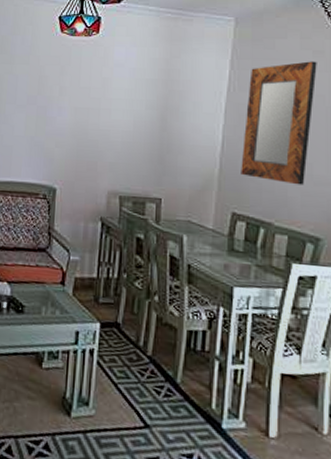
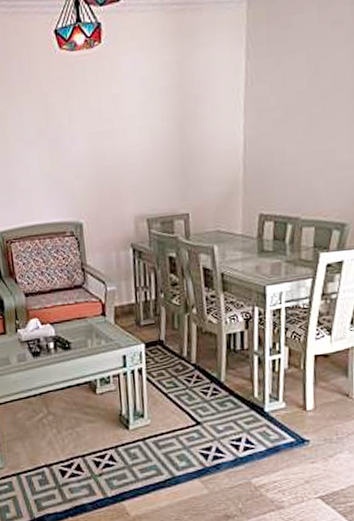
home mirror: present [241,61,317,185] -> none [264,34,337,175]

